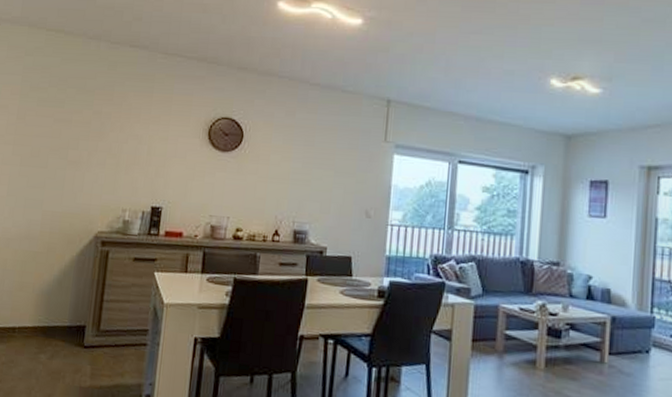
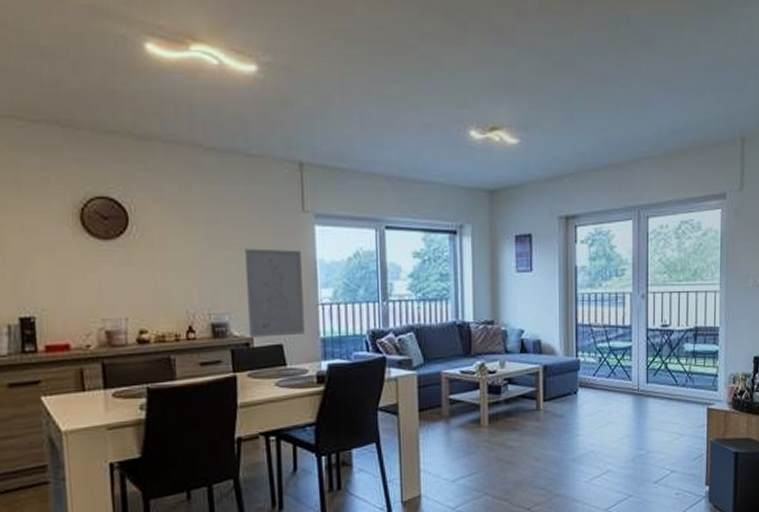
wall art: none [324,169,379,250] -> present [244,248,305,338]

